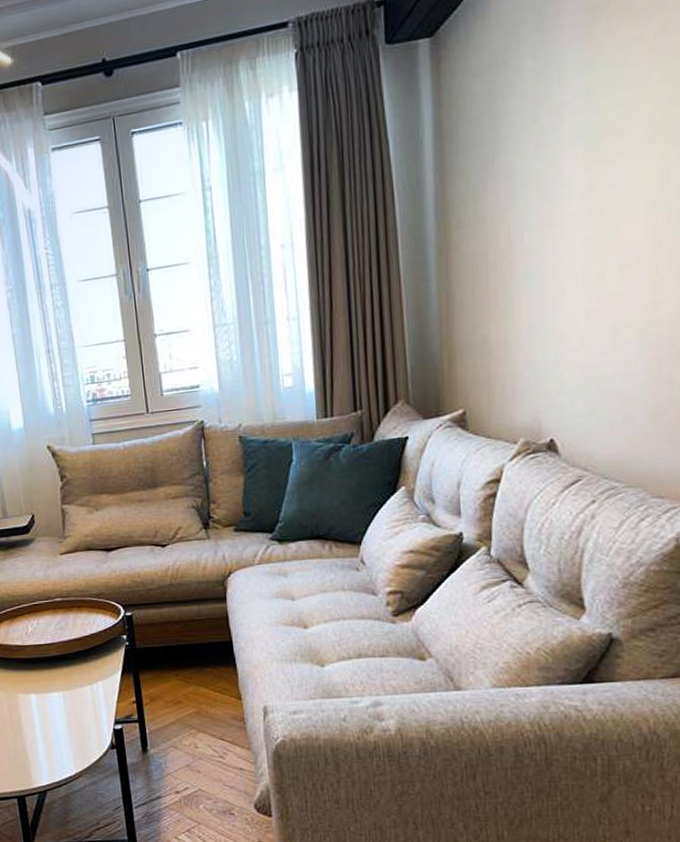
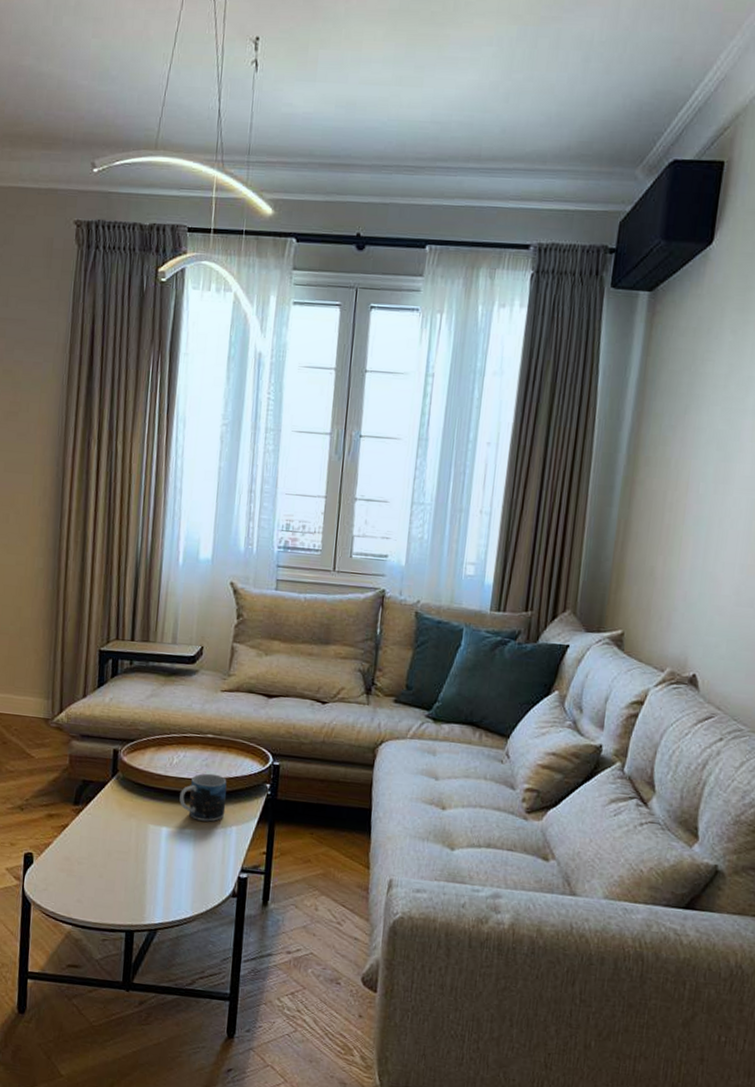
mug: none [41,635,89,682] -> present [179,773,227,822]

